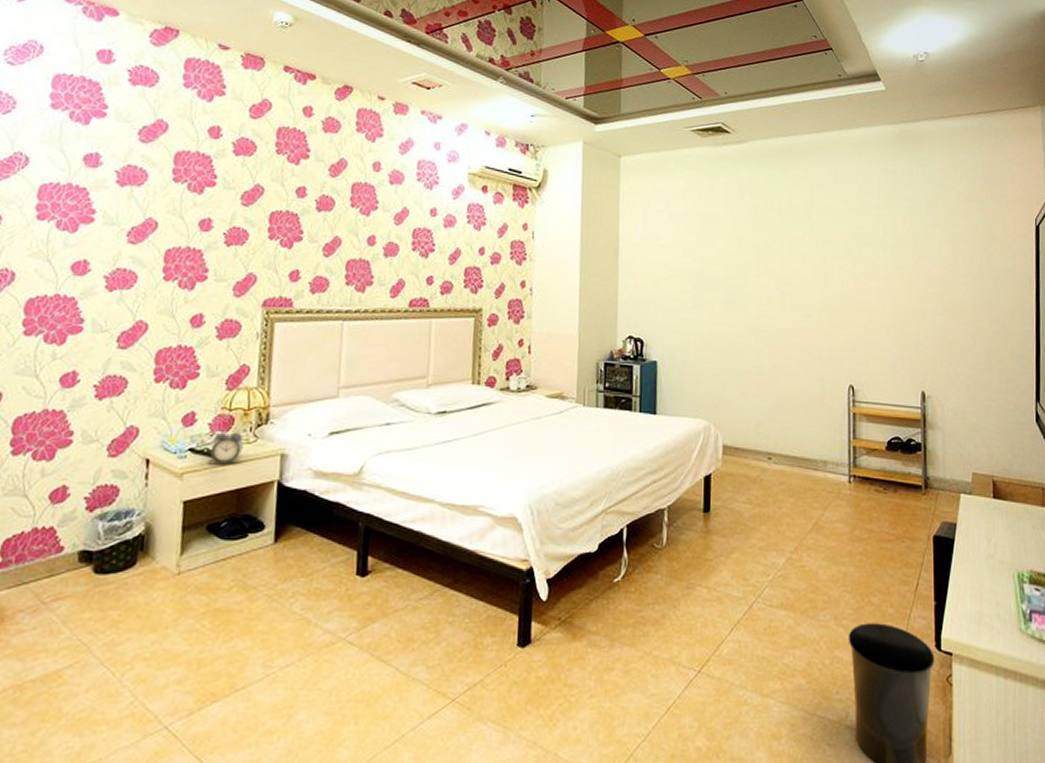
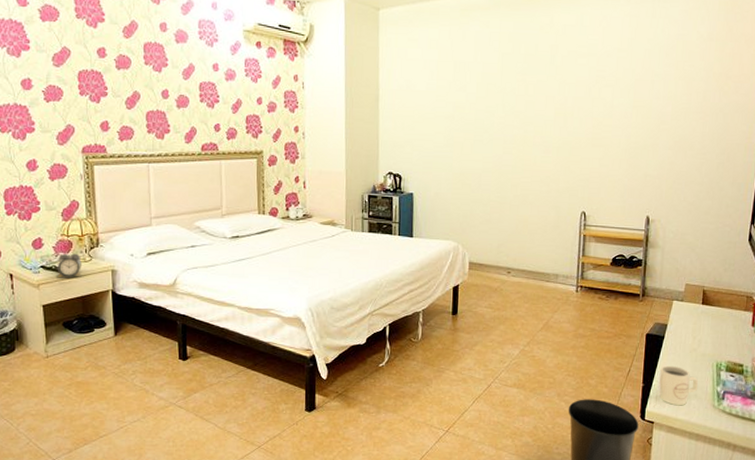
mug: none [954,577,999,631] -> present [659,365,698,406]

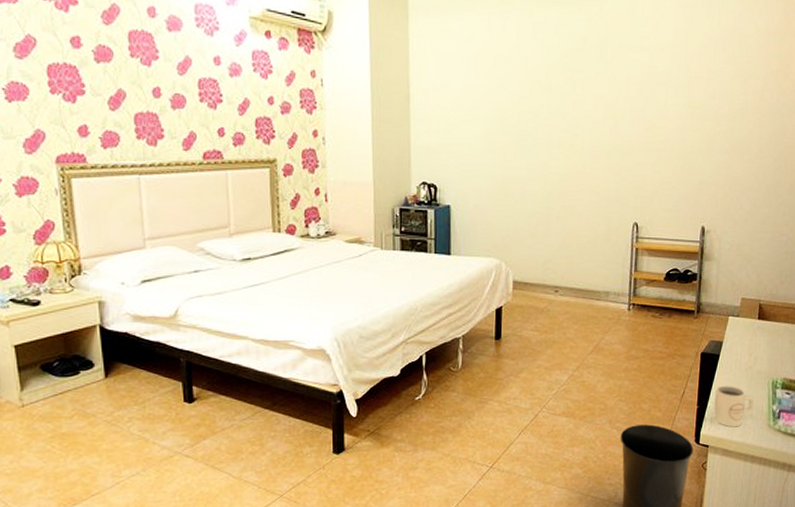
alarm clock: present [57,253,83,278] -> none [30,283,63,313]

